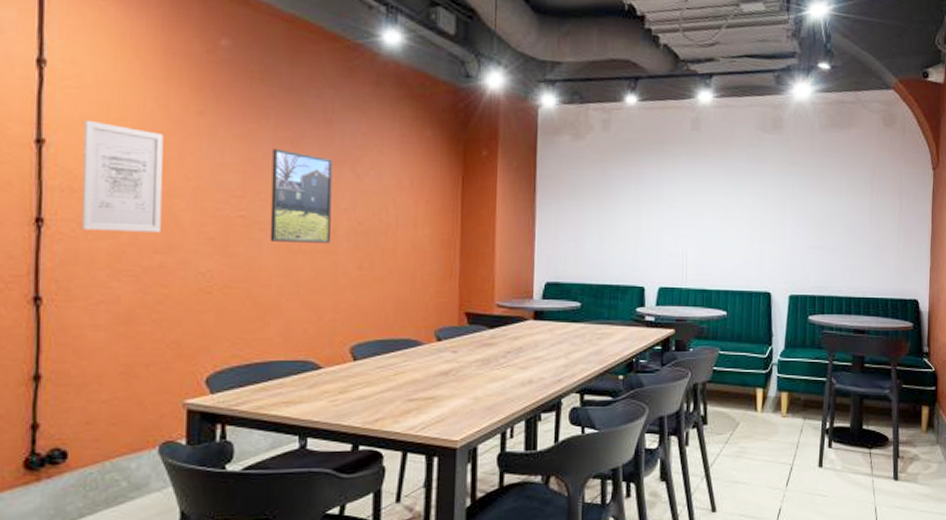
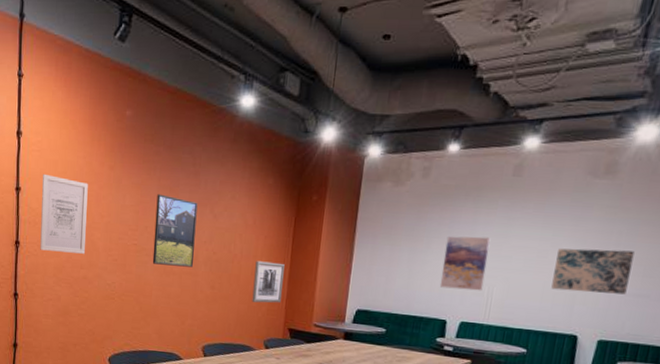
wall art: none [415,231,454,283] -> present [252,261,285,303]
wall art: none [633,193,679,252] -> present [439,236,491,291]
wall art: none [741,203,808,247] -> present [551,248,635,295]

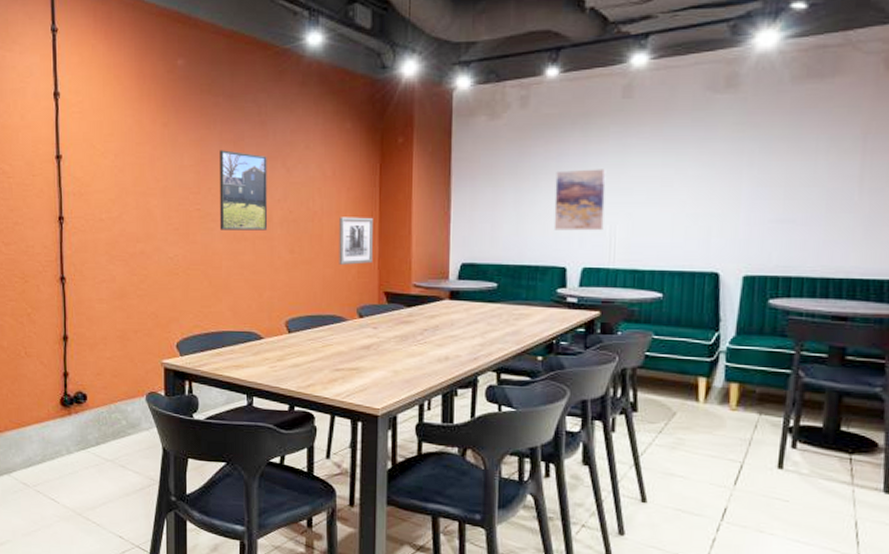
wall art: present [40,173,88,254] -> none [87,137,141,225]
wall art: present [551,248,635,295] -> none [682,171,771,223]

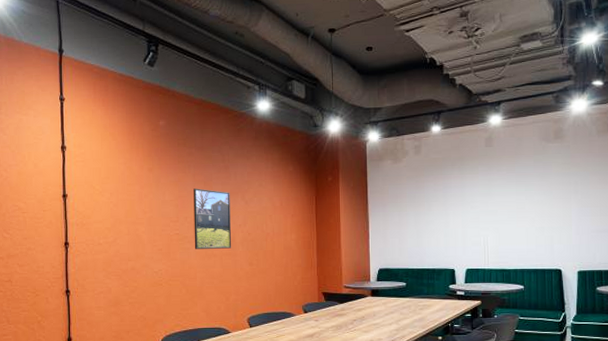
wall art: present [339,217,374,265] -> none [286,236,314,273]
wall art: present [553,169,606,231] -> none [443,197,479,242]

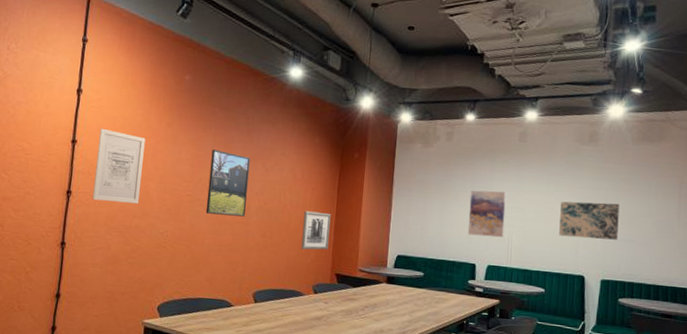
wall art: none [88,180,132,248] -> present [92,128,145,204]
wall art: none [286,236,314,273] -> present [301,211,331,250]
wall art: none [443,197,479,242] -> present [467,190,507,238]
wall art: none [532,196,591,234] -> present [559,201,620,240]

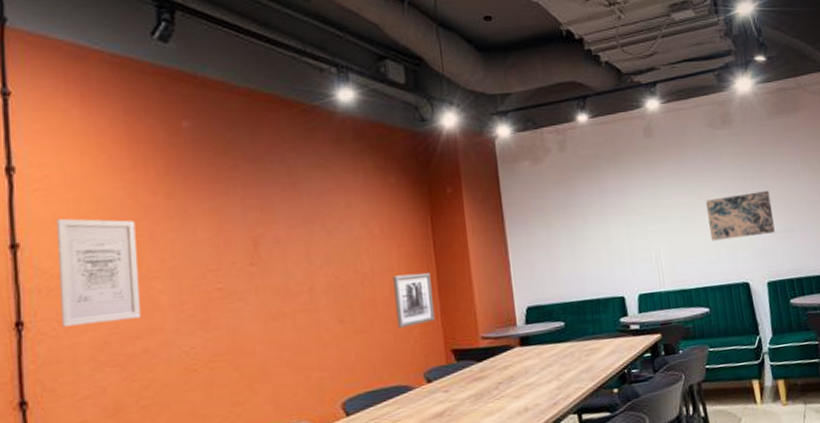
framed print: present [205,149,251,217] -> none [243,217,310,309]
wall art: present [467,190,507,238] -> none [600,201,650,263]

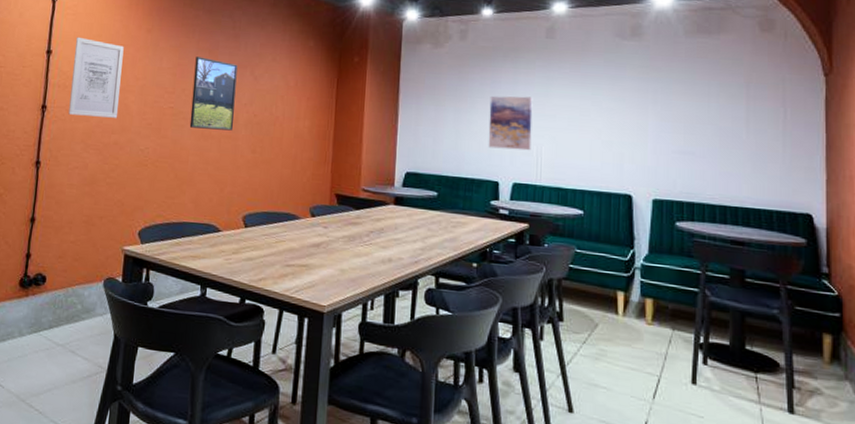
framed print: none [243,217,310,309] -> present [189,56,238,131]
wall art: present [393,273,436,328] -> none [295,123,329,167]
wall art: none [600,201,650,263] -> present [488,95,533,151]
wall art: present [706,191,775,242] -> none [598,107,672,152]

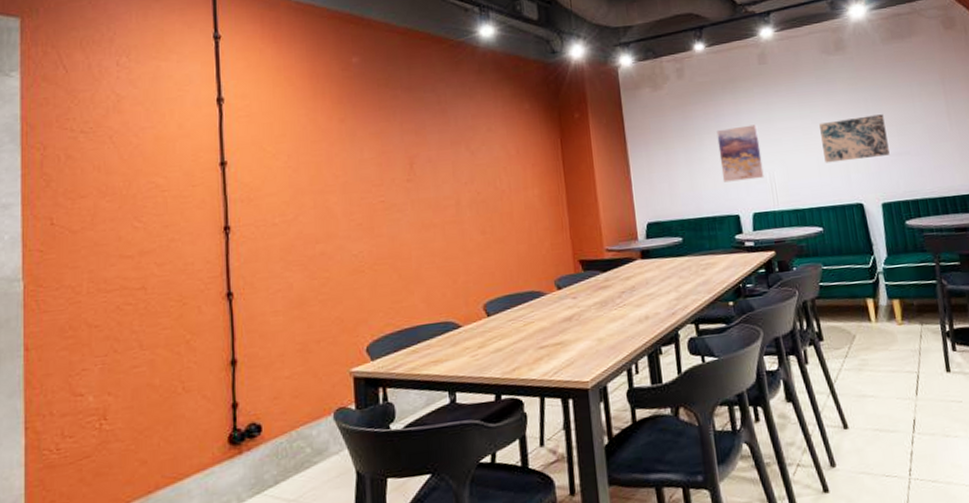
wall art: present [68,36,124,118] -> none [255,140,320,231]
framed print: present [189,56,238,131] -> none [401,139,457,220]
wall art: none [598,107,672,152] -> present [819,114,890,163]

